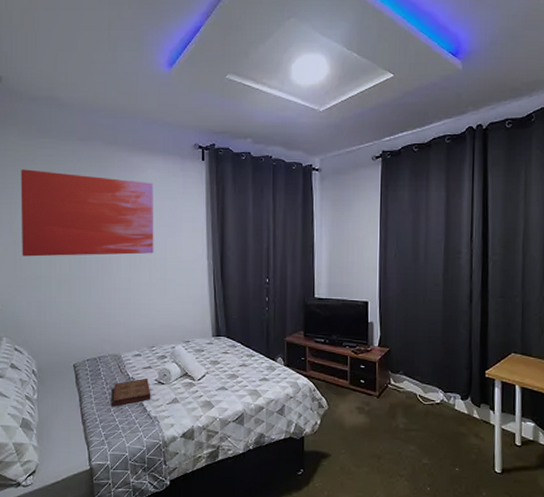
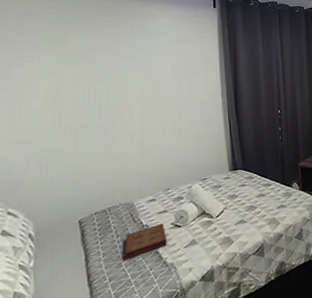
wall art: present [21,169,154,257] -> none [21,22,168,111]

